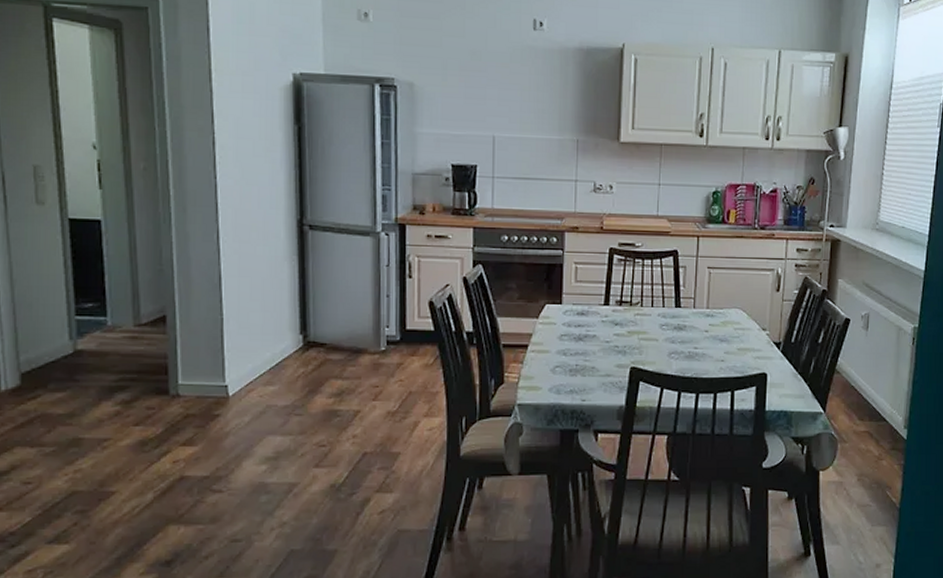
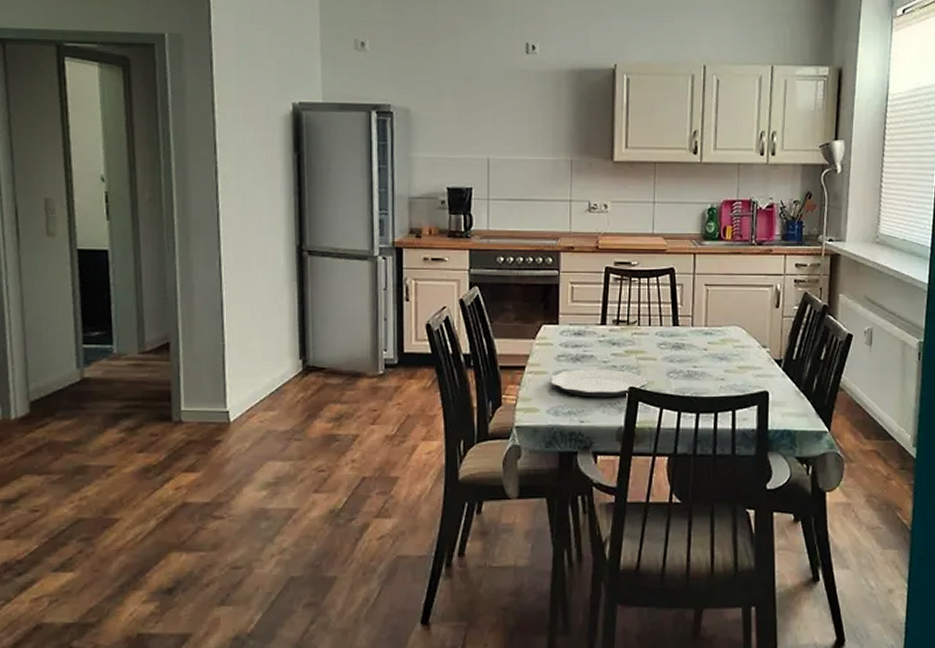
plate: none [552,348,649,377] -> present [550,369,648,398]

